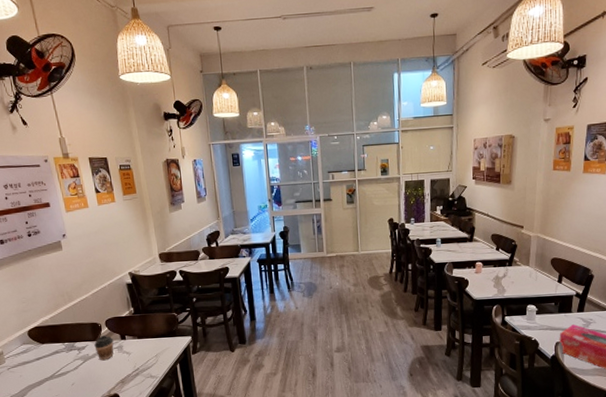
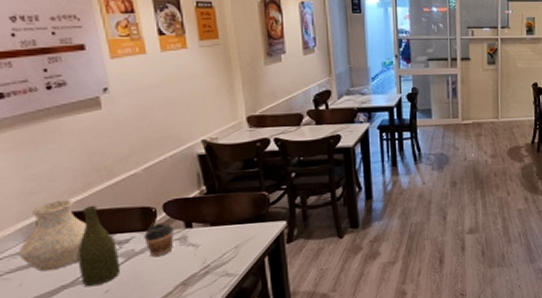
vase: none [18,316,58,368] -> present [18,199,86,272]
bottle: none [53,320,81,380] -> present [77,205,121,287]

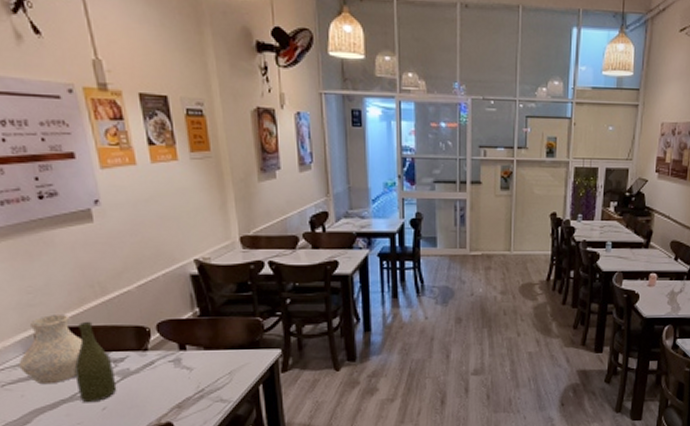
coffee cup: present [144,222,174,258] -> none [138,343,169,378]

